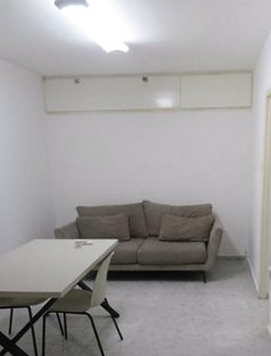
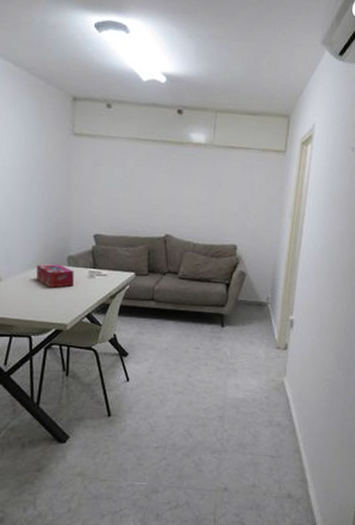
tissue box: none [27,237,64,260] -> present [36,263,75,288]

